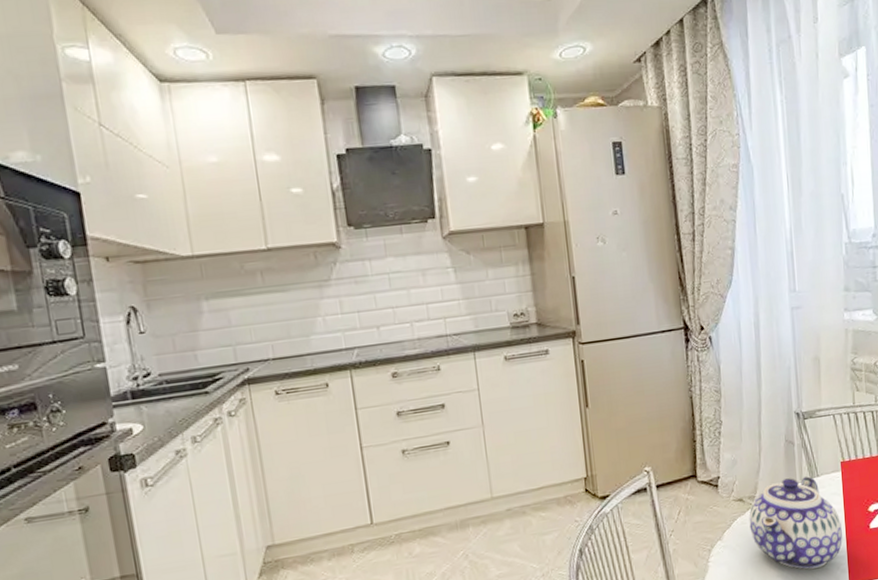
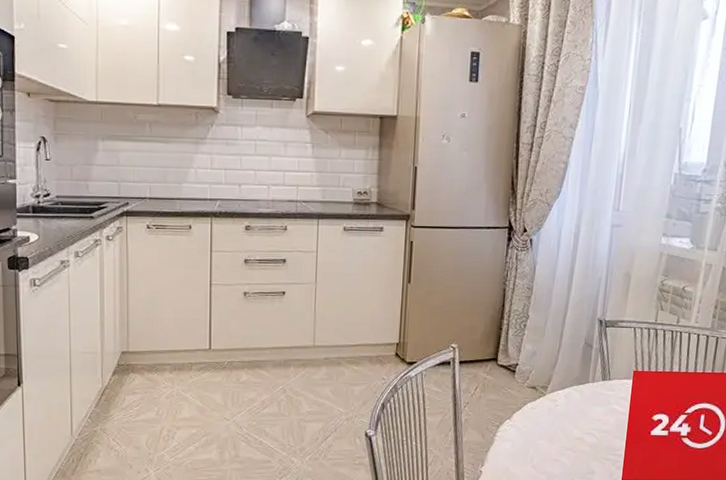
teapot: present [749,476,843,570] -> none [538,377,624,460]

